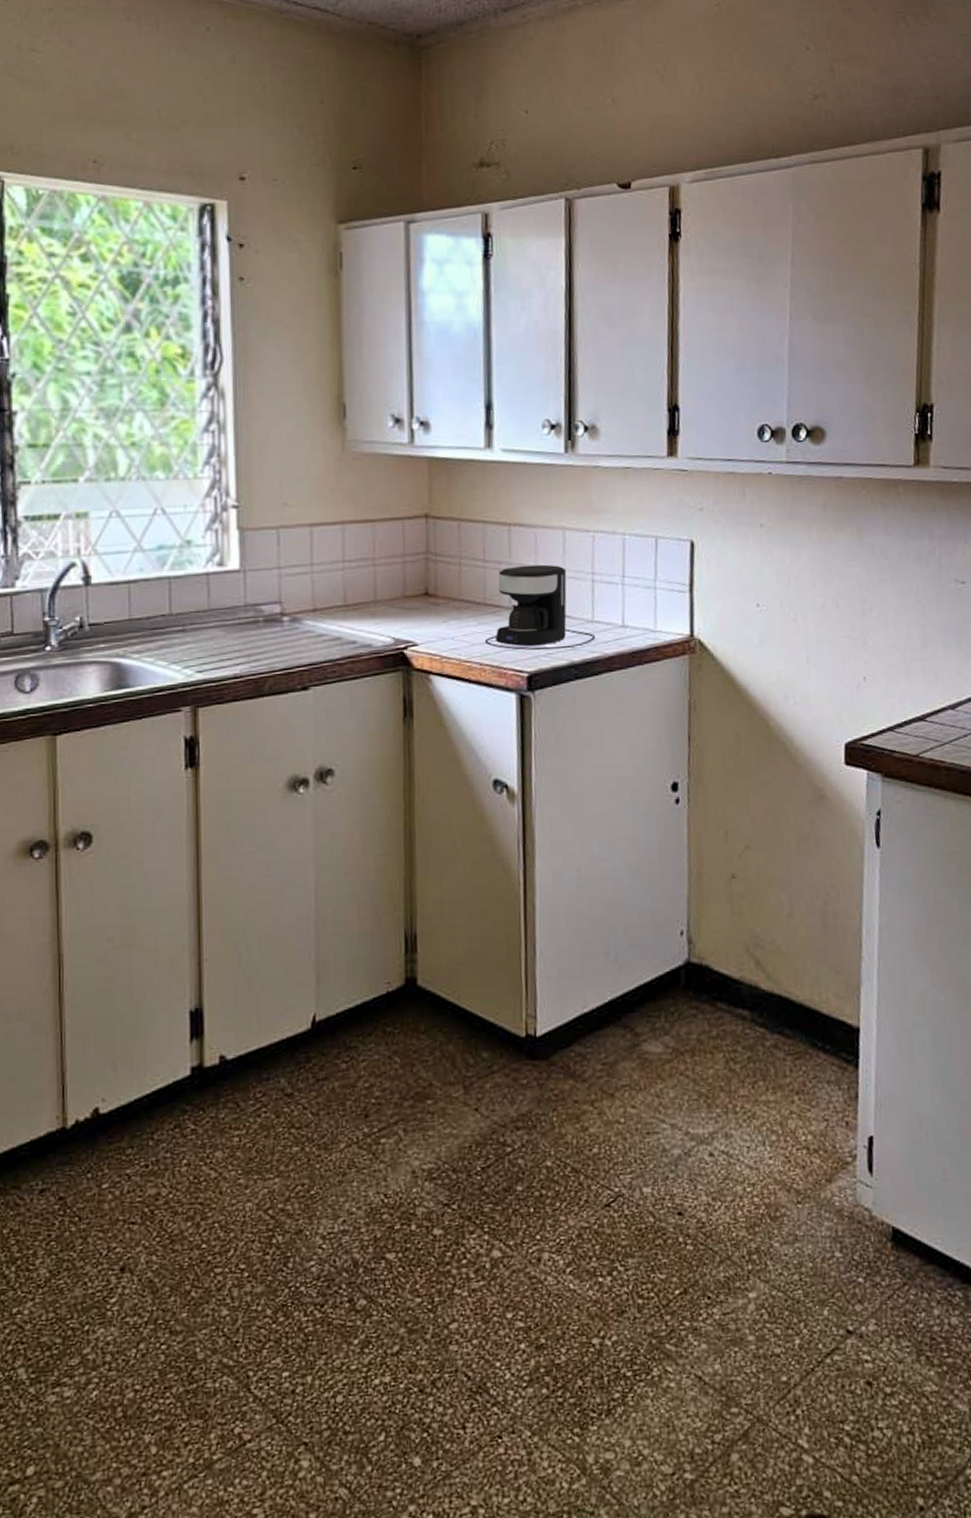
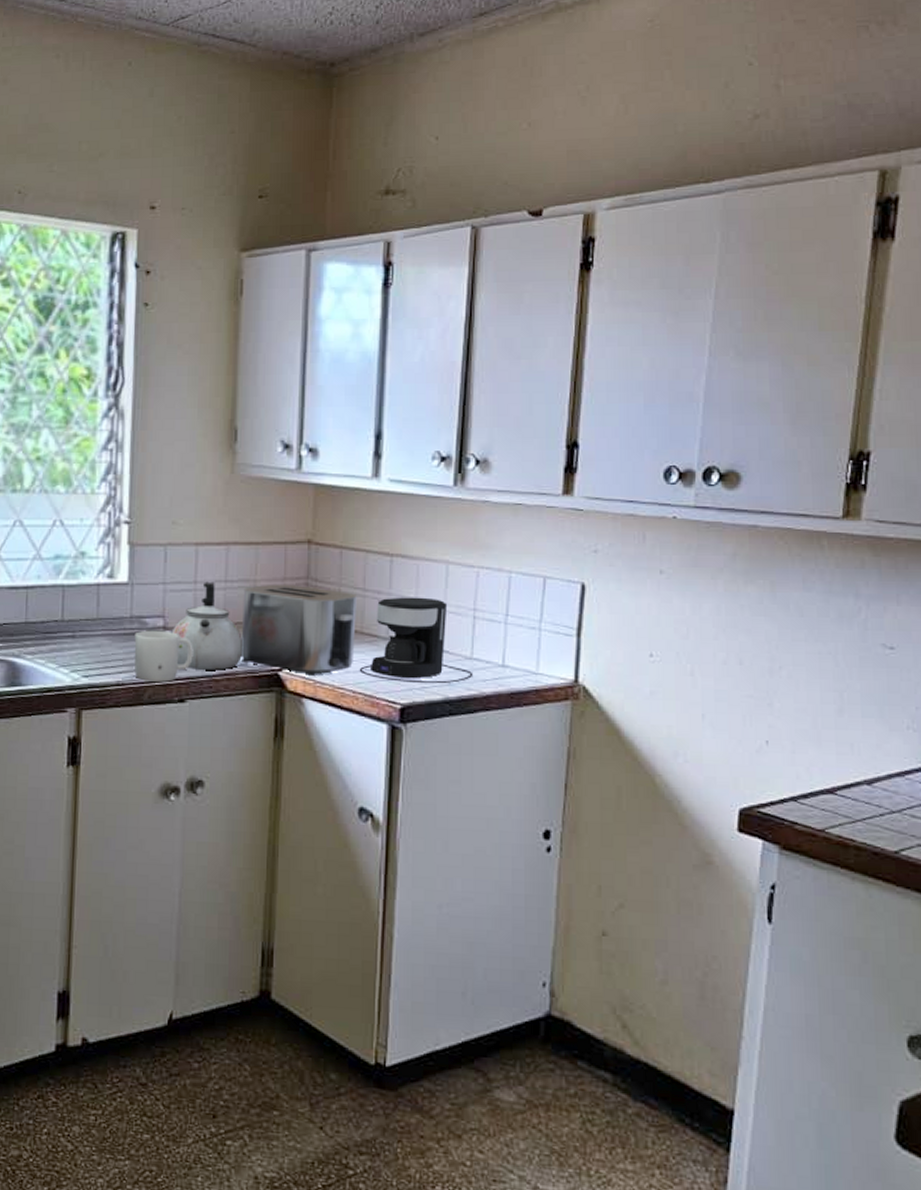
mug: none [250,617,314,672] -> present [134,630,193,682]
kettle: none [291,563,366,656] -> present [172,581,244,671]
toaster: none [362,560,479,651] -> present [240,584,357,675]

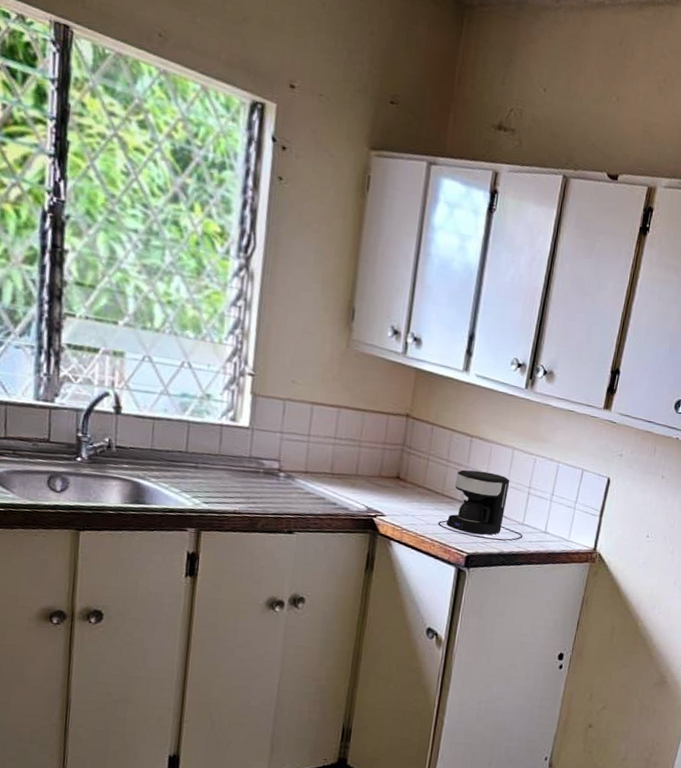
mug: present [134,630,193,682] -> none [250,470,303,516]
kettle: present [172,581,244,671] -> none [286,436,346,511]
toaster: present [240,584,357,675] -> none [343,445,441,524]

